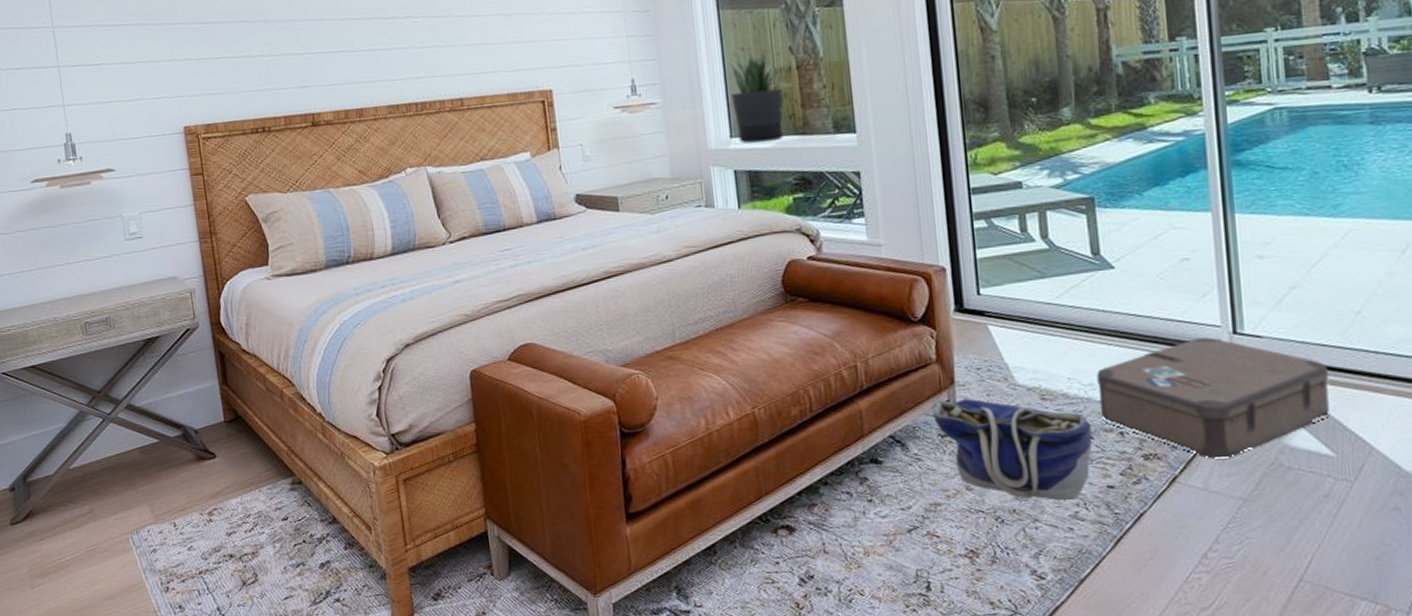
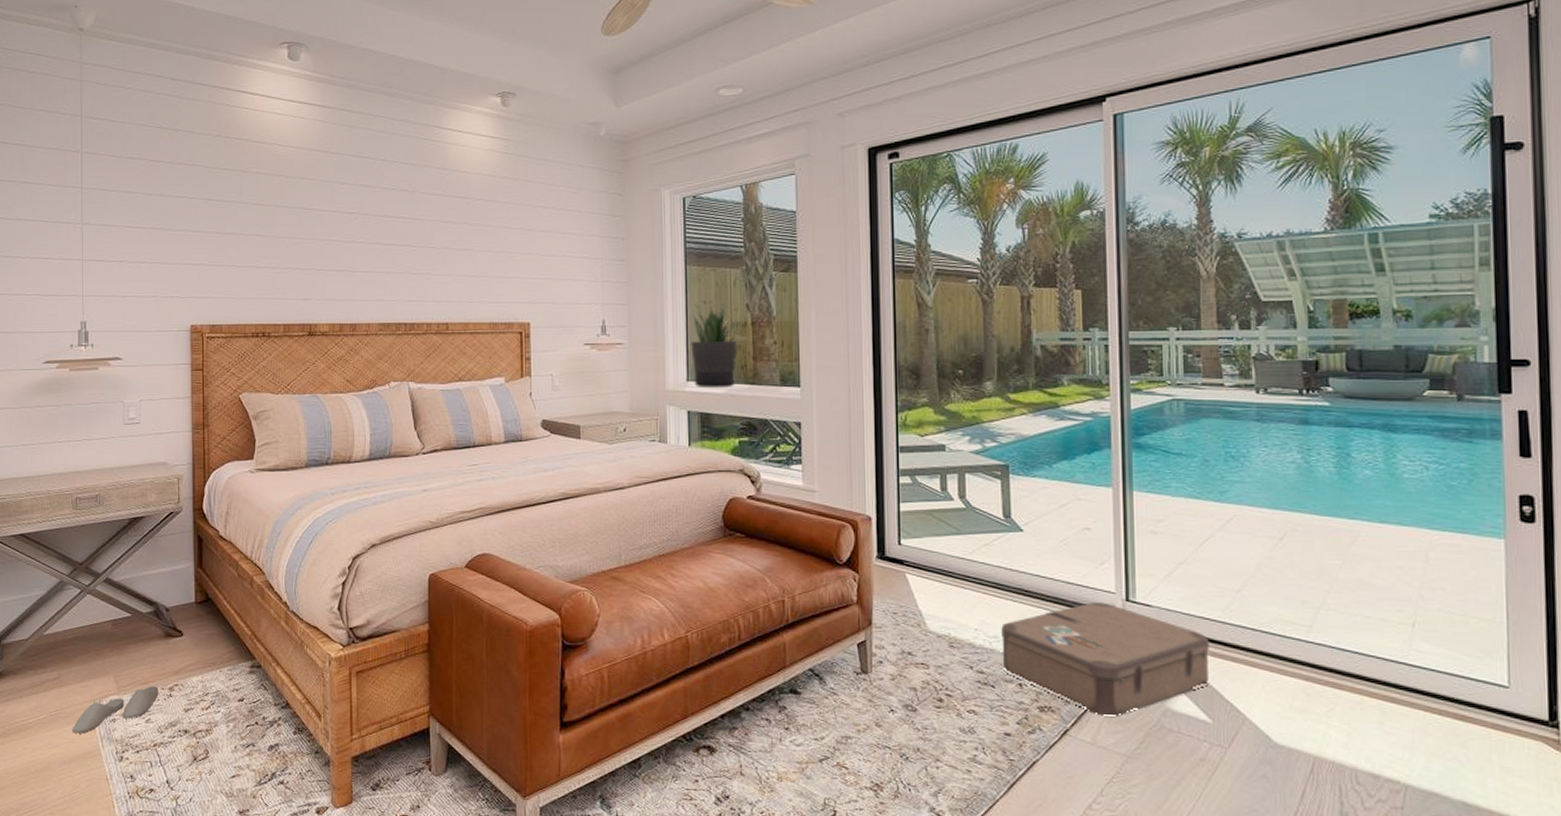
slippers: none [112,512,198,567] -> present [72,686,159,734]
tote bag: present [931,397,1093,500] -> none [849,639,994,743]

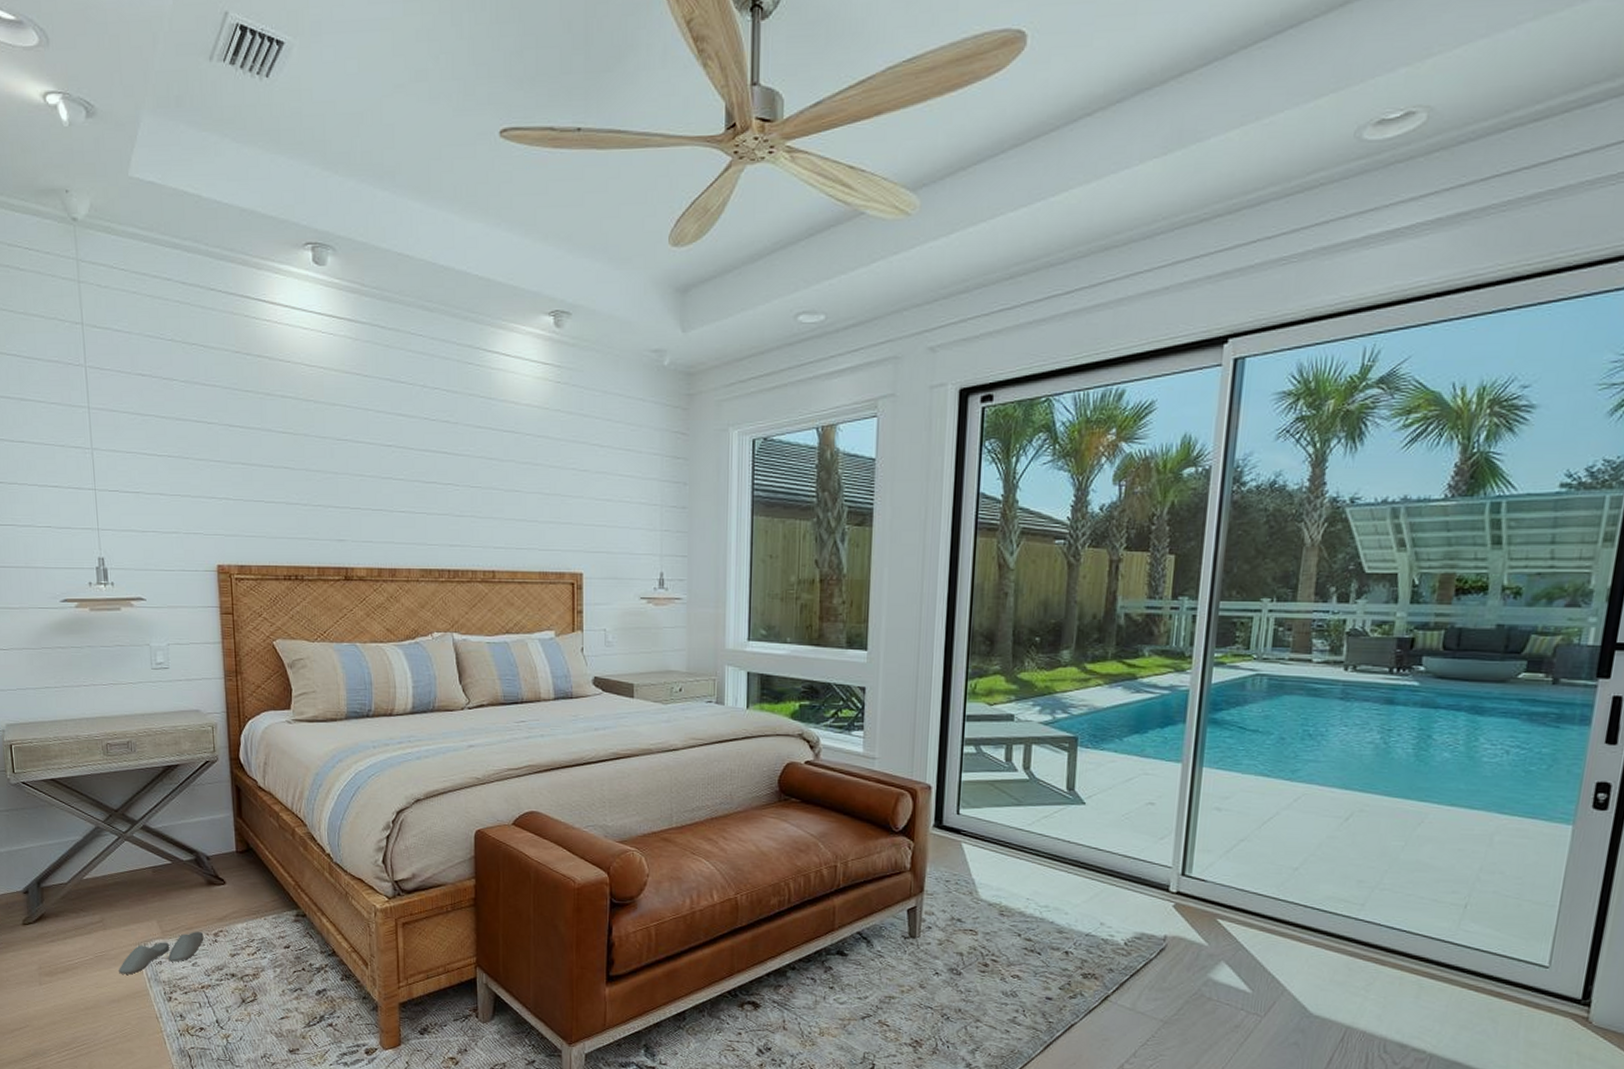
planter: present [691,303,738,389] -> none [754,558,804,650]
suitcase: present [1001,602,1209,716] -> none [1050,876,1260,985]

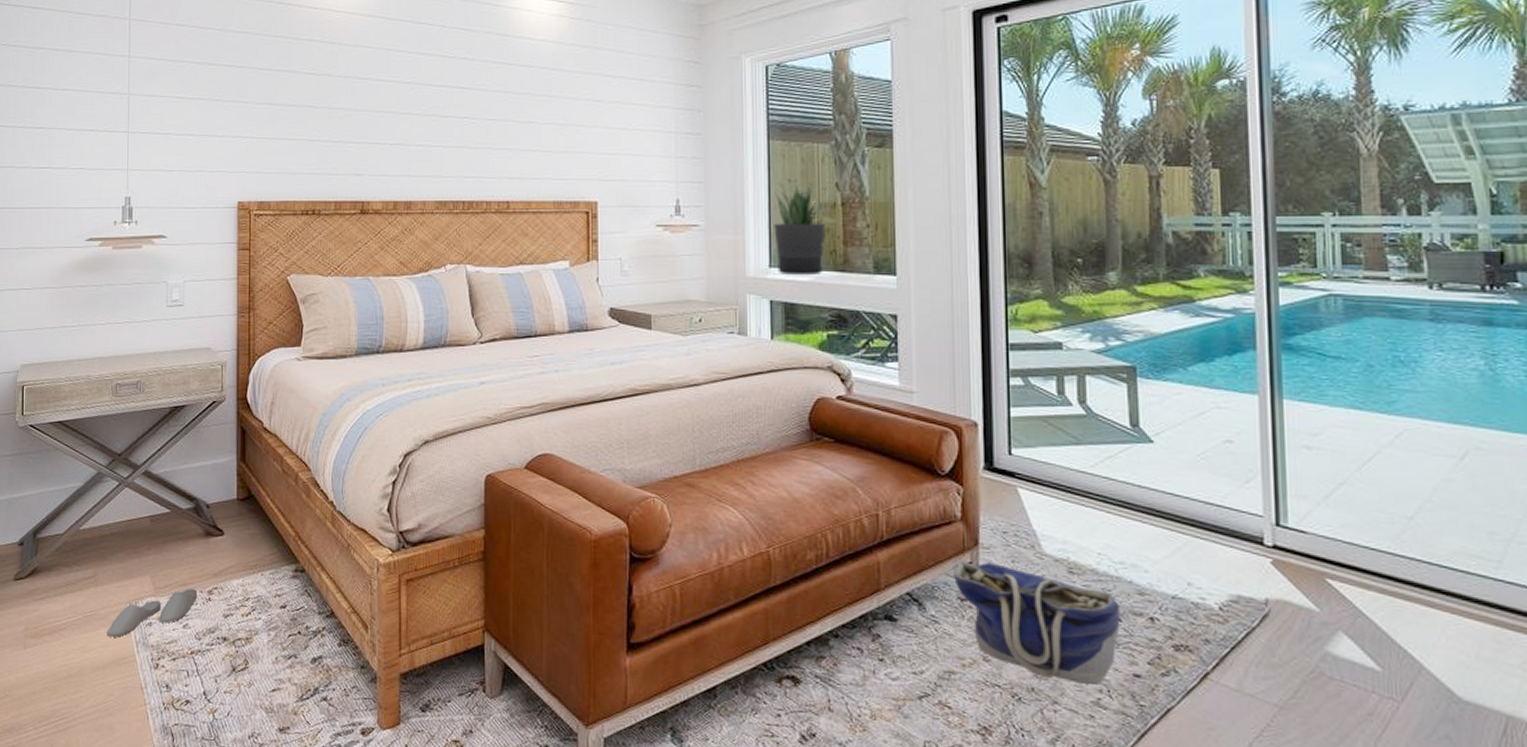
planter: none [754,558,804,650] -> present [774,181,827,276]
tote bag: none [898,906,1041,1006] -> present [952,561,1120,685]

